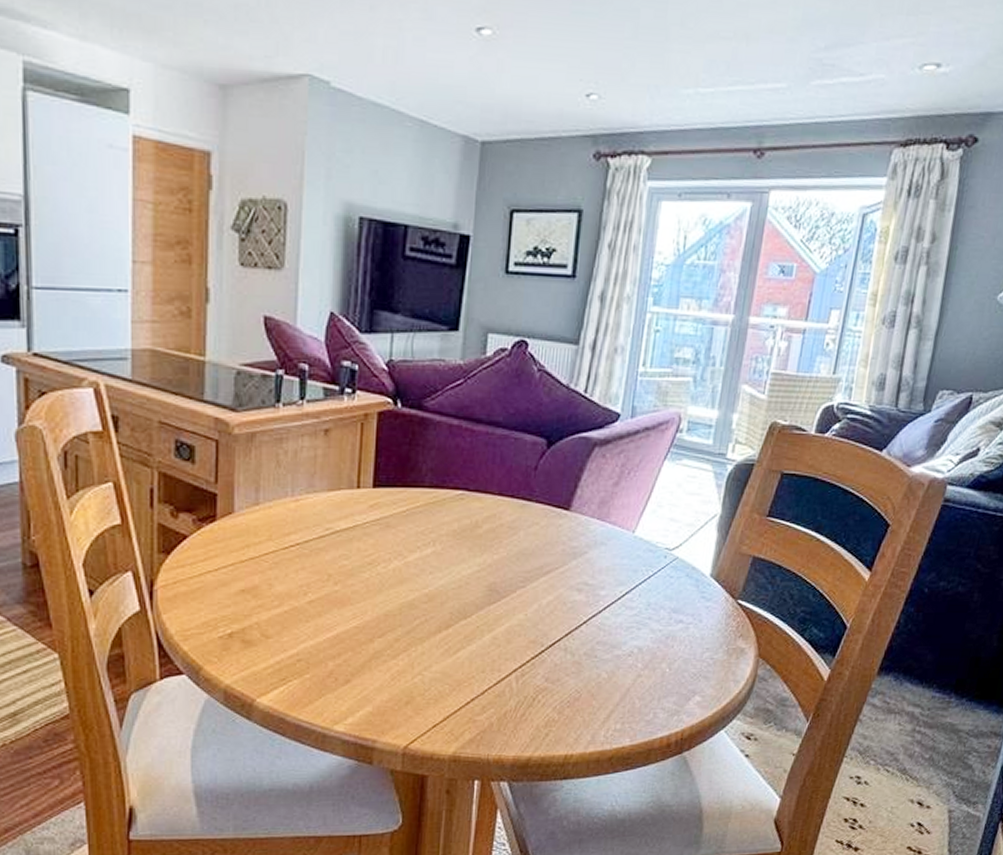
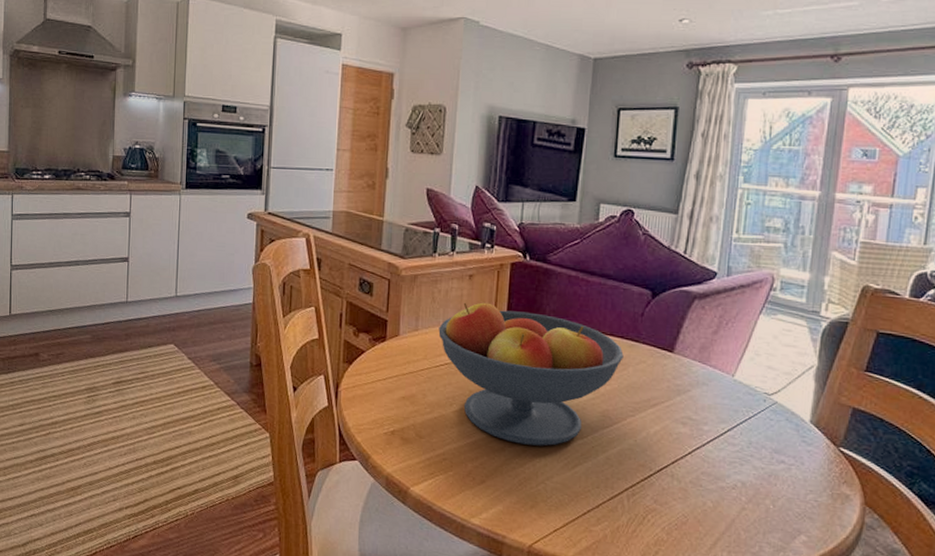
fruit bowl: none [286,464,514,632] -> present [438,302,624,446]

